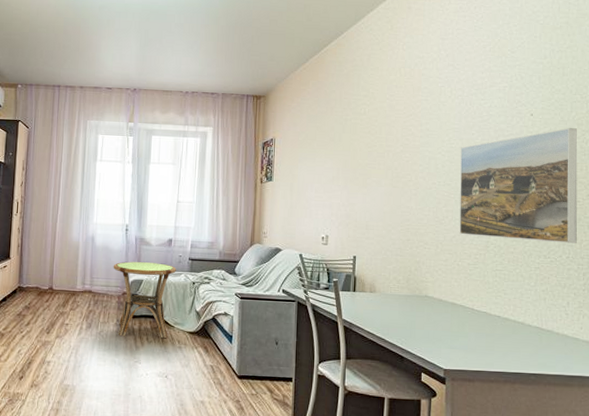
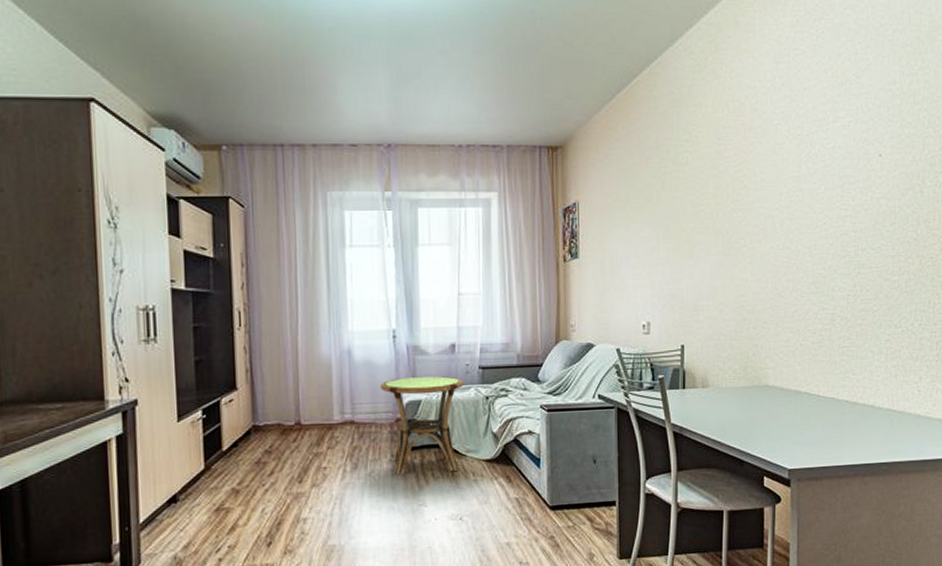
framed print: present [459,128,578,244] -> none [801,169,930,309]

